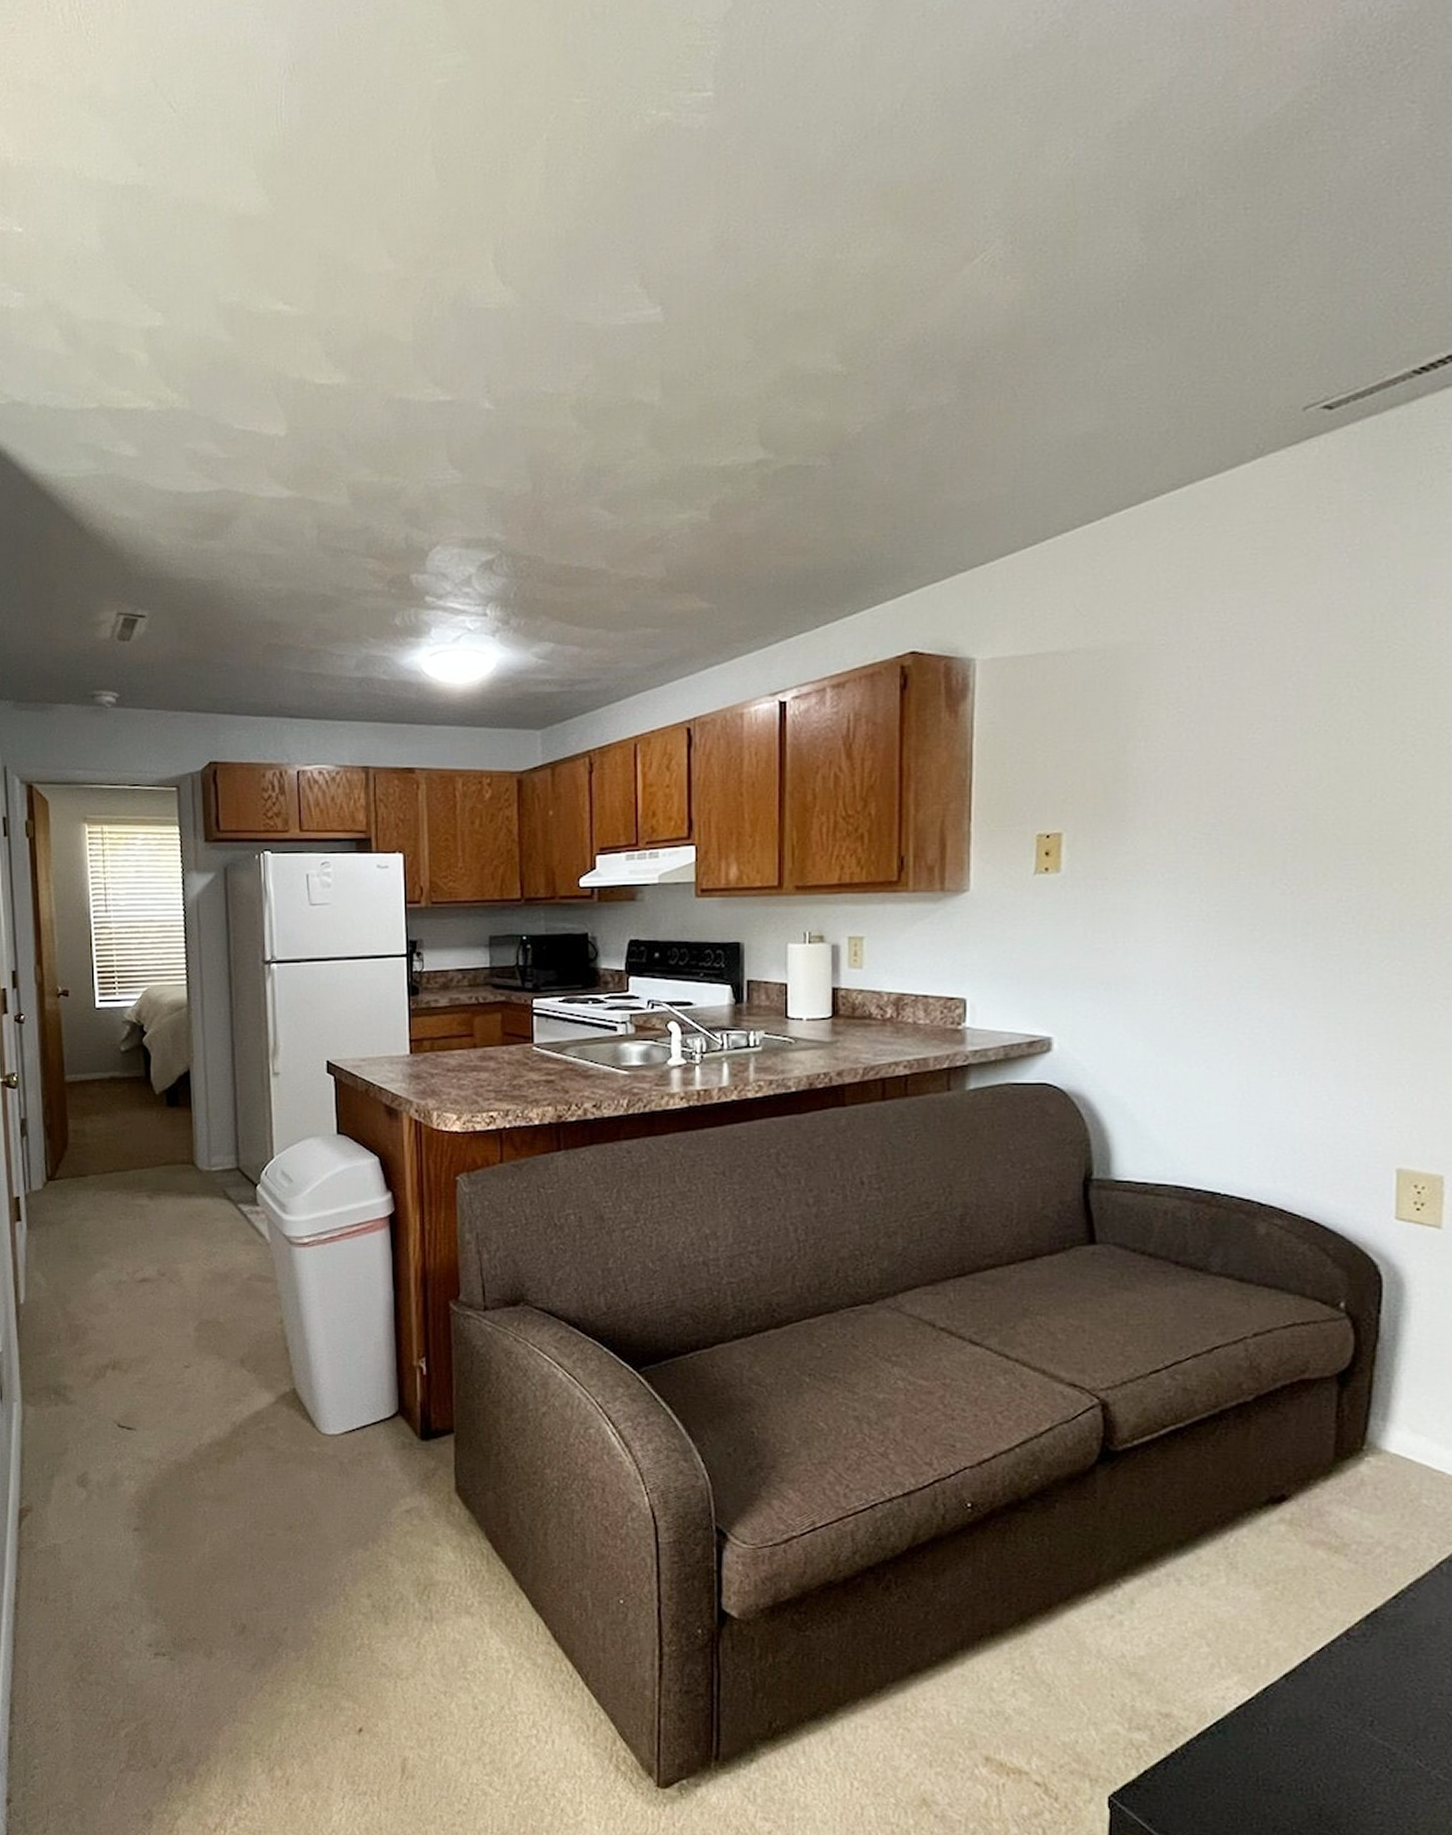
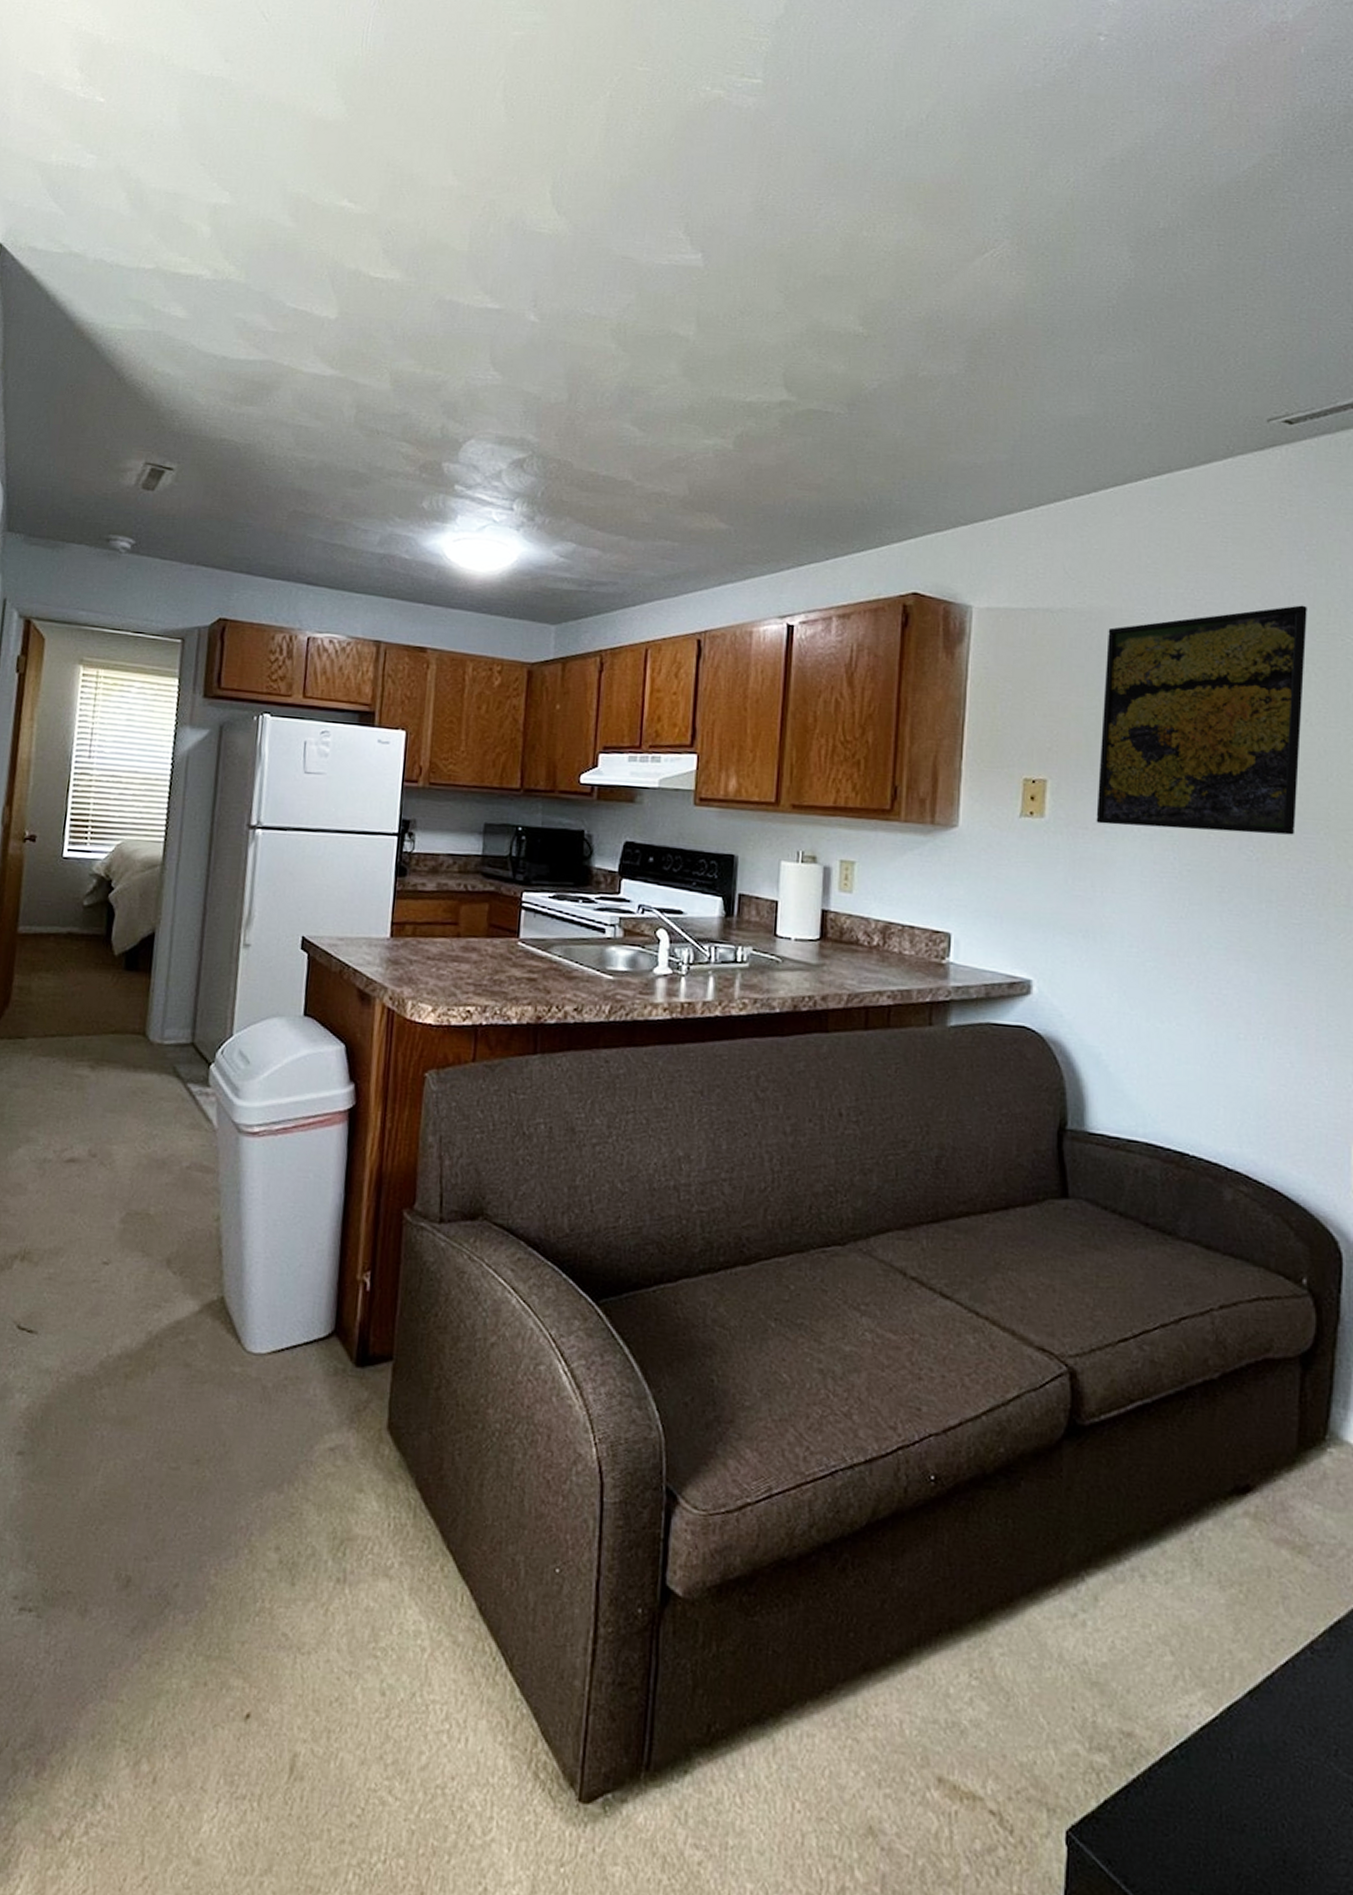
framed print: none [1116,614,1349,873] -> present [1096,605,1307,835]

